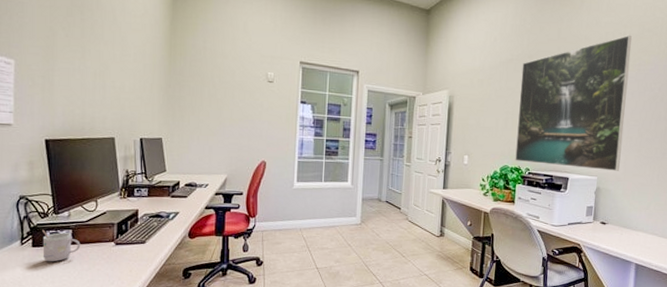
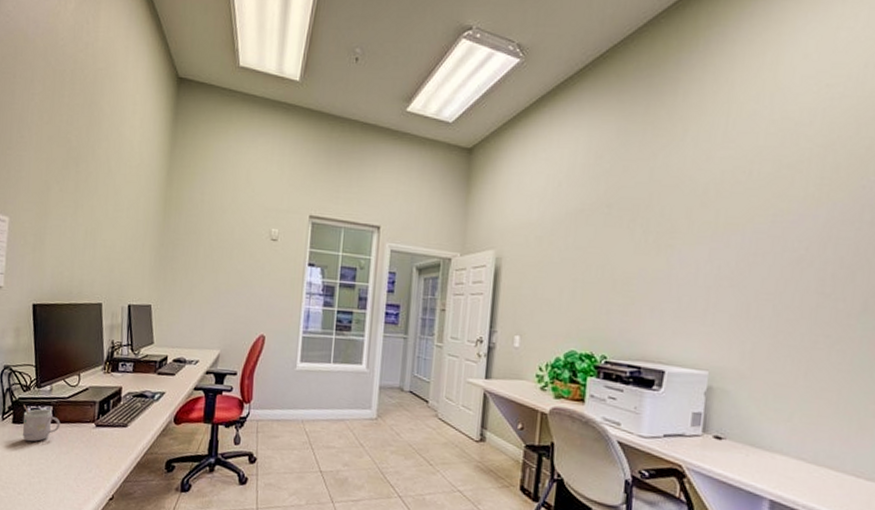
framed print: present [515,35,632,171] -> none [585,174,762,365]

